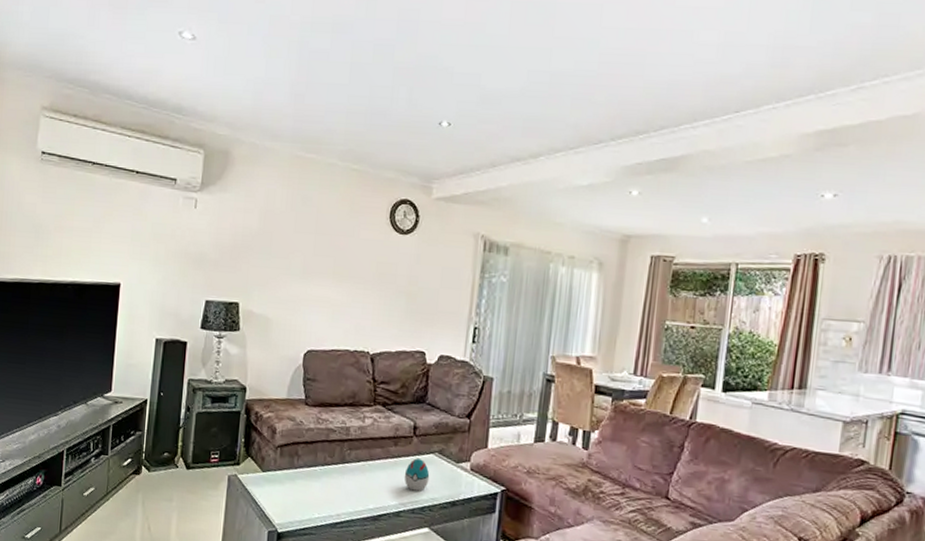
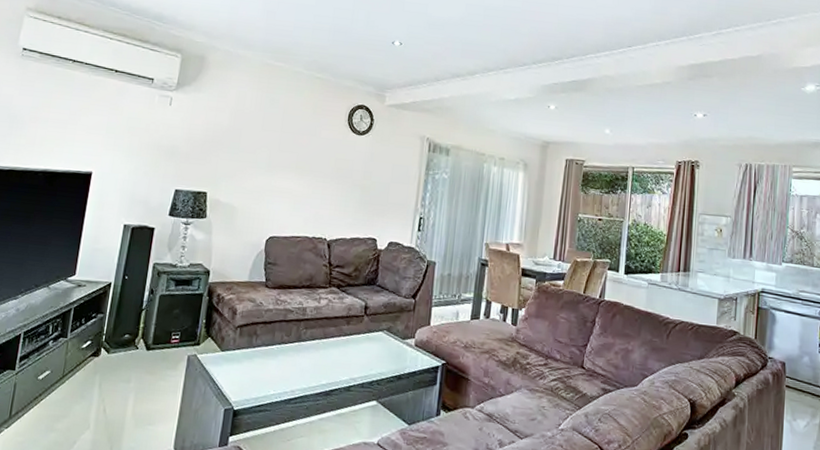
decorative egg: present [404,458,430,492] -> none [355,336,379,367]

